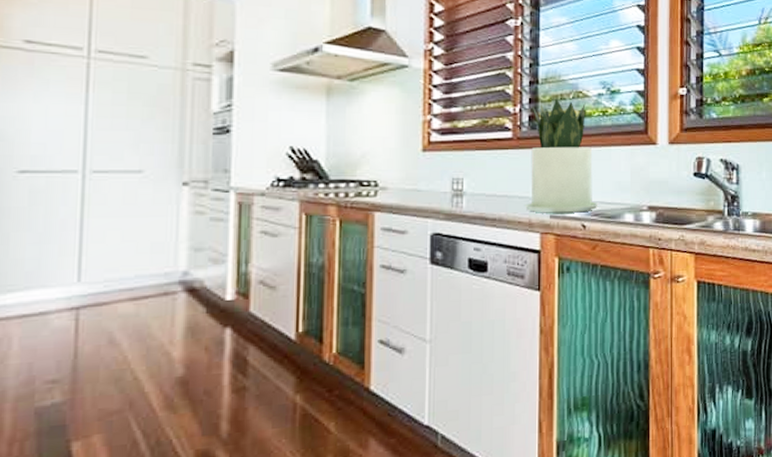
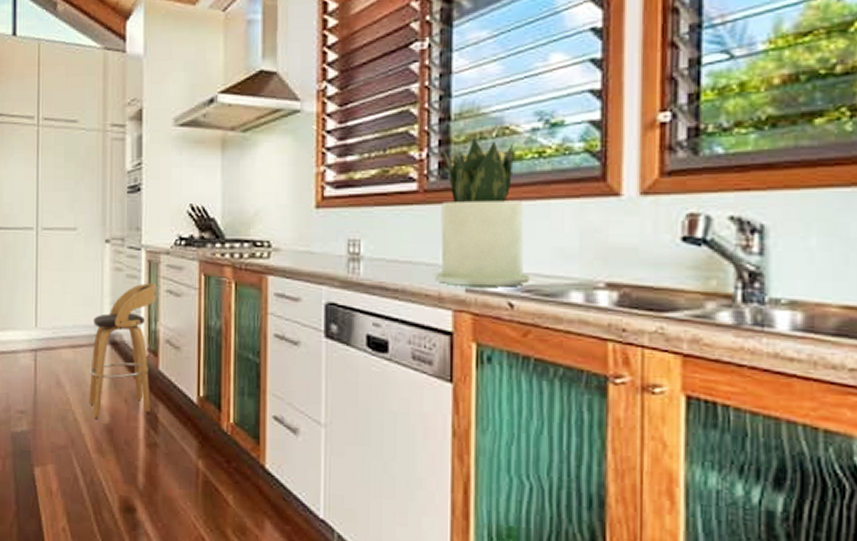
bar stool: none [155,225,248,375] -> present [89,283,156,420]

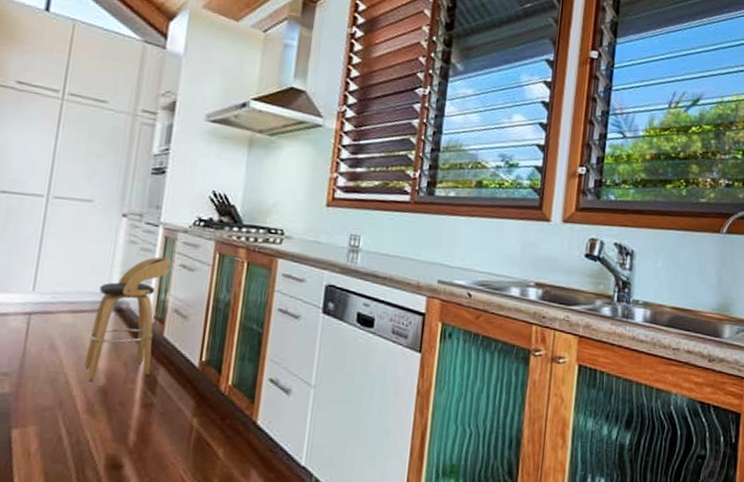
planter: present [433,138,532,287] -> none [415,167,486,281]

